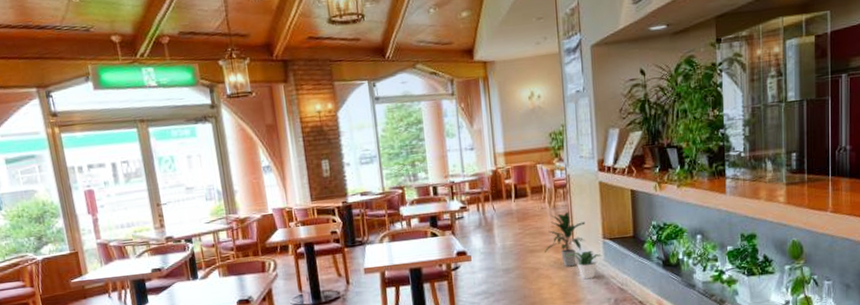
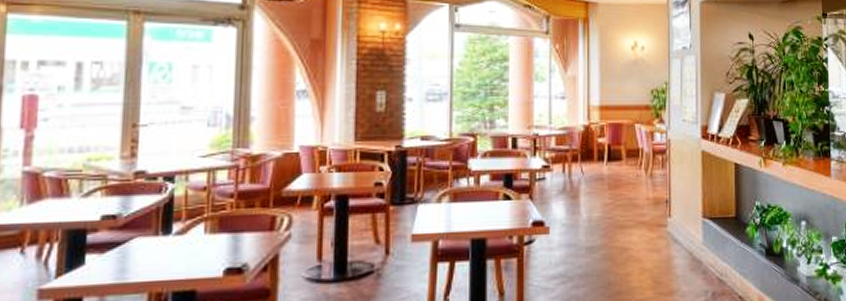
indoor plant: present [545,211,585,267] -> none [637,182,684,250]
potted plant: present [565,250,602,280] -> none [659,230,701,266]

